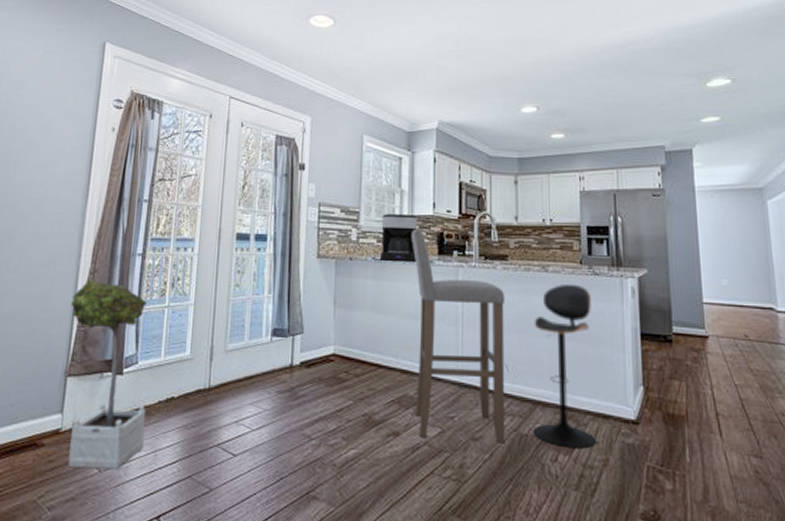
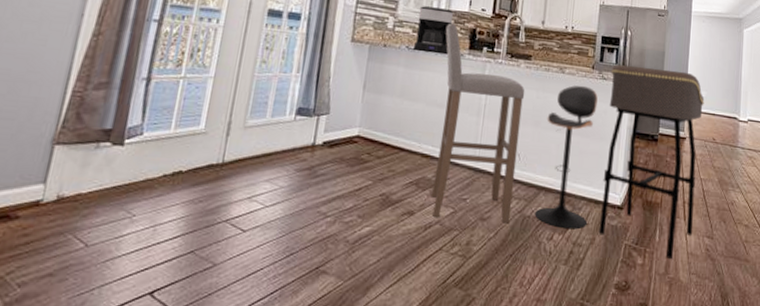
potted tree: present [68,279,147,469] -> none [47,41,160,243]
bar stool: none [603,257,734,483] -> present [598,64,705,259]

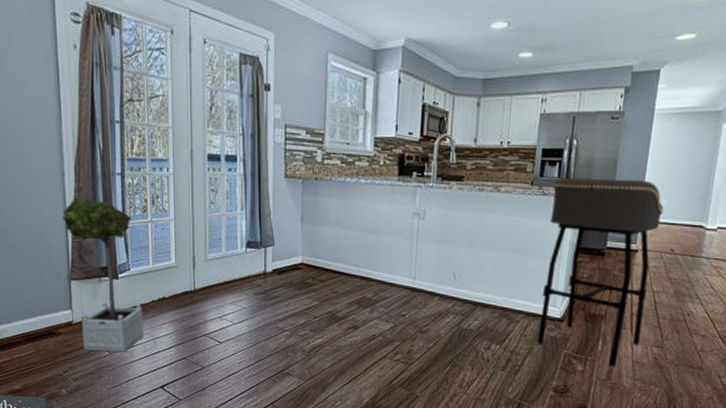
potted tree: none [47,41,160,243] -> present [62,196,144,352]
coffee maker: present [406,6,465,57] -> none [336,136,395,184]
bar stool: present [431,23,525,224] -> none [372,150,458,336]
bar stool: present [534,85,598,230] -> none [471,203,537,340]

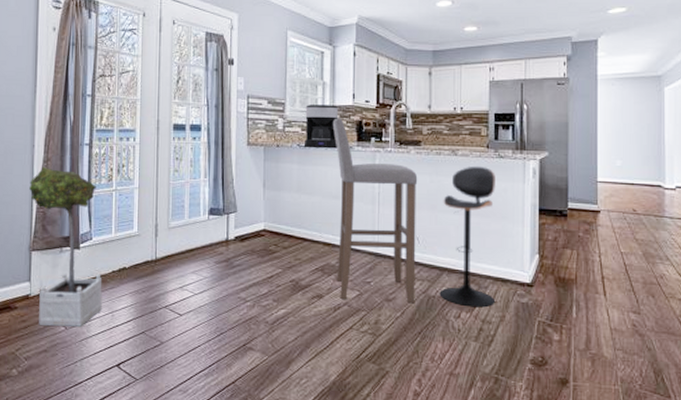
coffee maker: none [336,136,395,184] -> present [297,105,354,149]
bar stool: none [372,150,458,336] -> present [332,118,418,304]
bar stool: none [471,203,537,340] -> present [439,166,495,308]
bar stool: present [537,178,664,366] -> none [508,141,620,335]

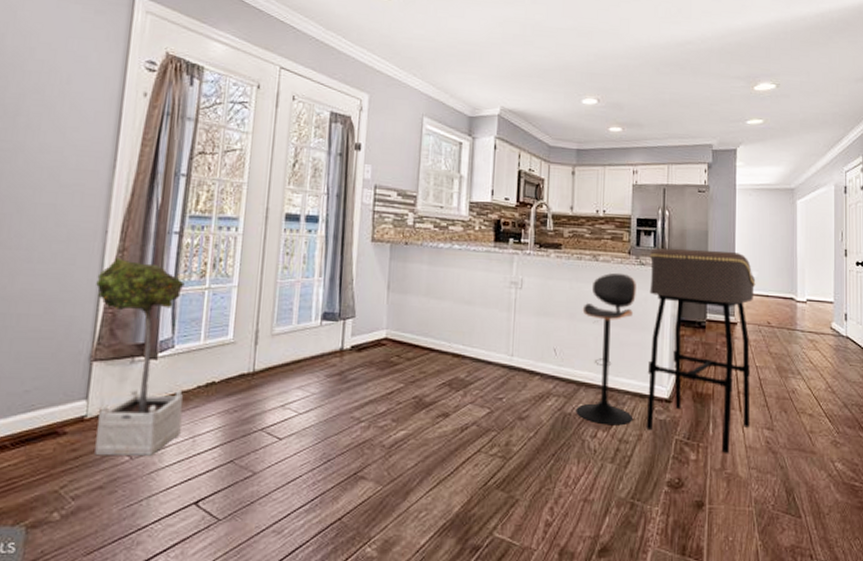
coffee maker: present [297,105,354,149] -> none [428,199,490,250]
bar stool: present [332,118,418,304] -> none [465,215,557,422]
bar stool: none [508,141,620,335] -> present [646,248,756,453]

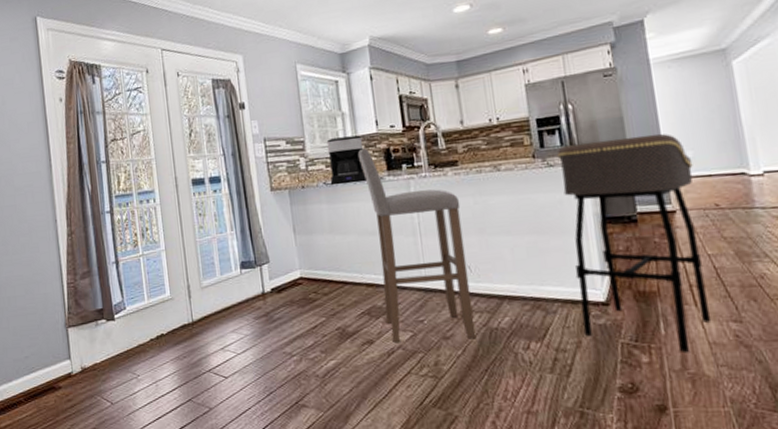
potted tree: present [95,257,185,456] -> none [57,240,145,403]
coffee maker: none [428,199,490,250] -> present [323,135,385,186]
bar stool: none [465,215,557,422] -> present [357,148,476,344]
bar stool: present [576,272,636,426] -> none [491,179,567,336]

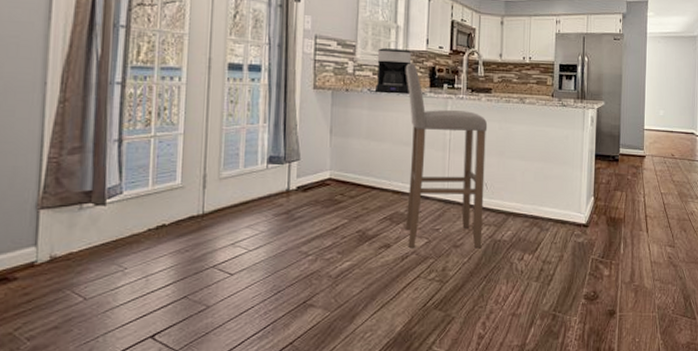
bar stool: present [556,133,712,352] -> none [566,91,662,268]

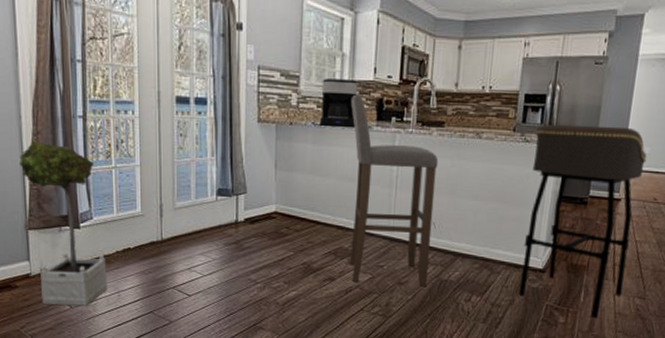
potted tree: none [38,108,135,297] -> present [19,140,107,306]
bar stool: none [566,91,662,268] -> present [518,125,647,318]

